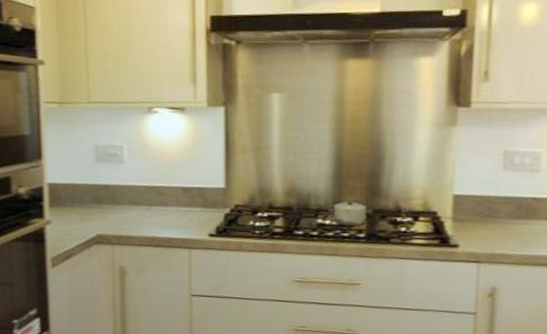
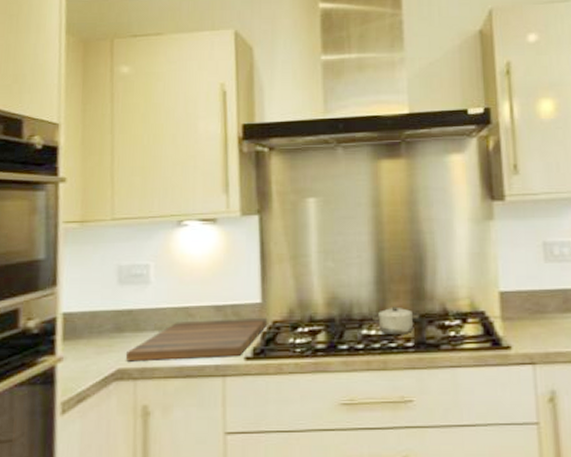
cutting board: none [104,198,231,233] -> present [125,317,268,362]

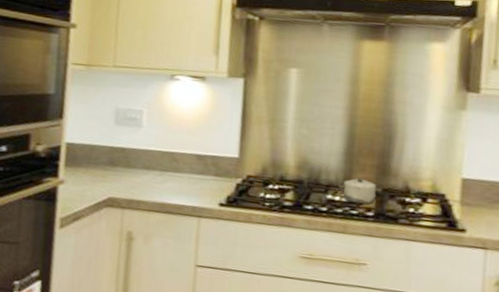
cutting board: present [125,317,268,362] -> none [116,164,243,201]

